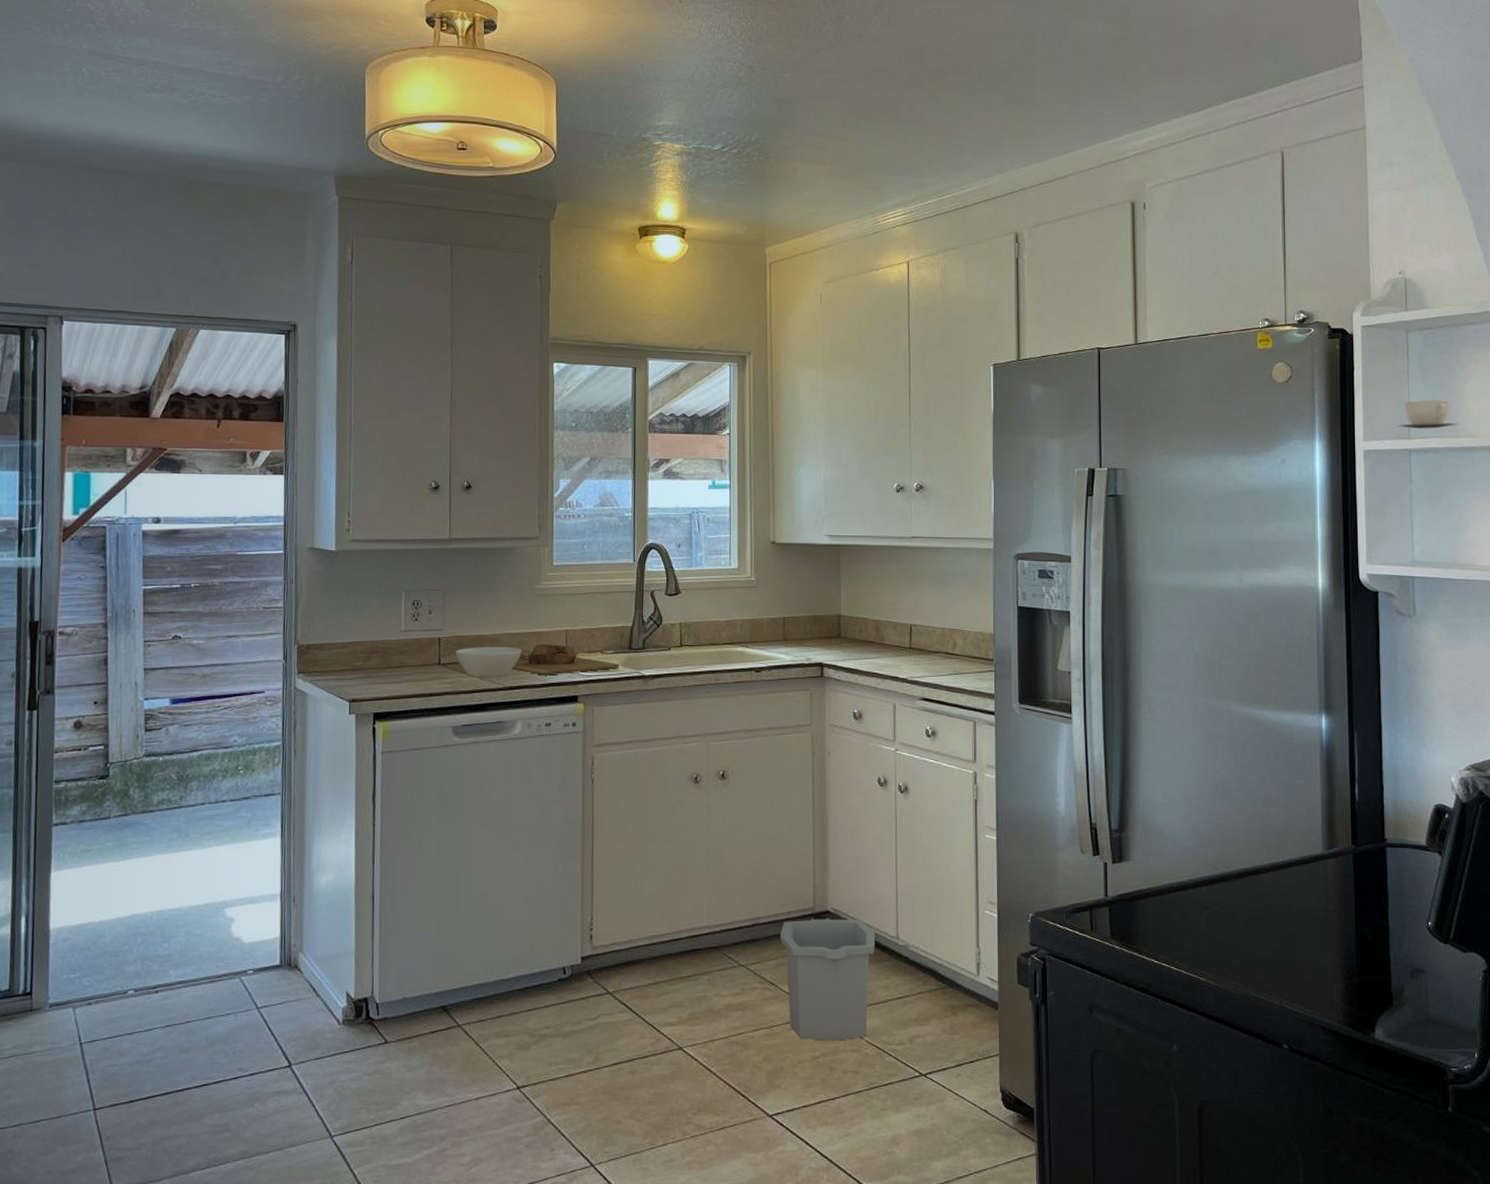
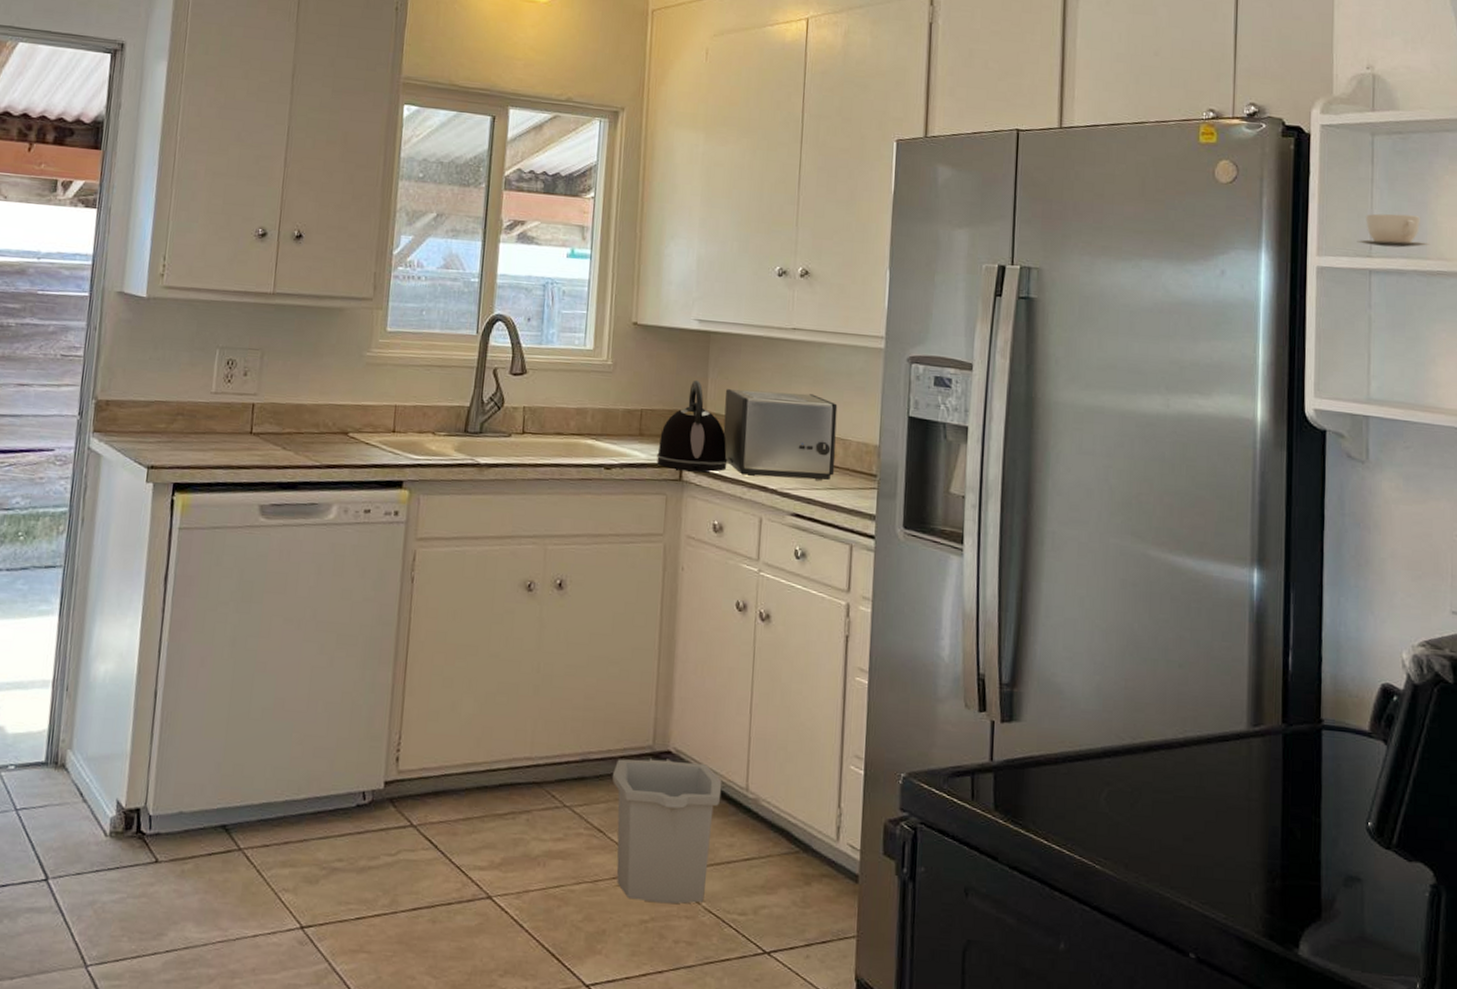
soup bowl: present [455,647,522,677] -> none [269,417,344,453]
cutting board: present [512,644,620,676] -> none [331,419,453,456]
kettle: none [799,588,862,668] -> present [656,379,728,472]
toaster: none [857,593,956,669] -> present [723,389,838,481]

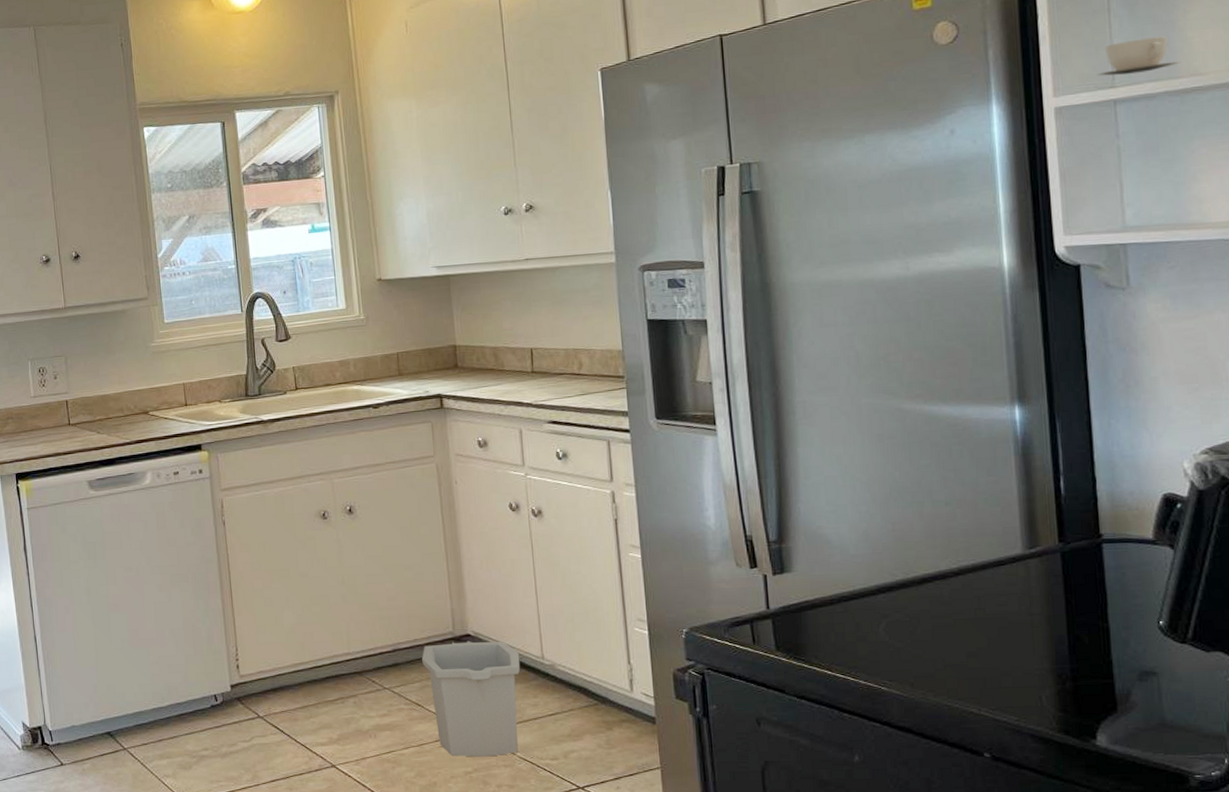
kettle: present [656,379,728,472] -> none [417,319,483,400]
toaster: present [723,389,838,481] -> none [472,314,584,396]

